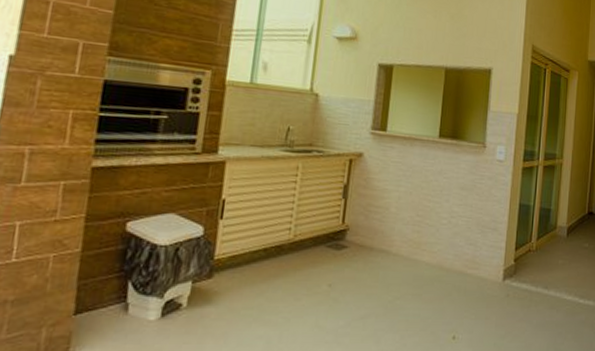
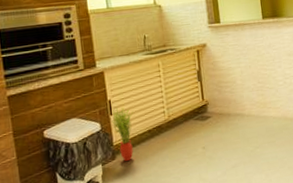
potted plant: none [219,210,251,284] -> present [111,107,134,162]

